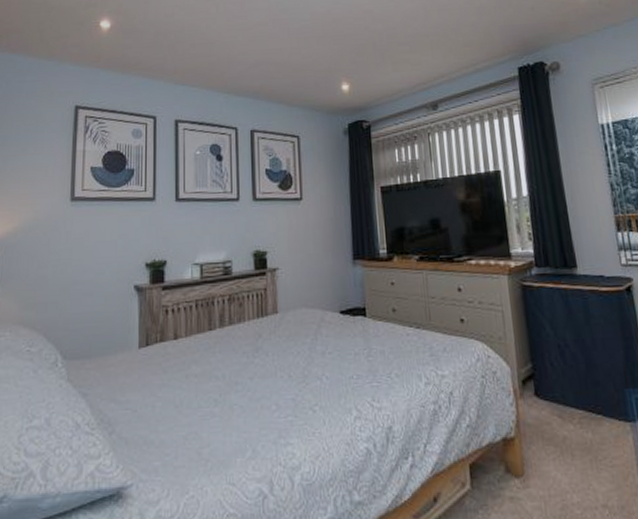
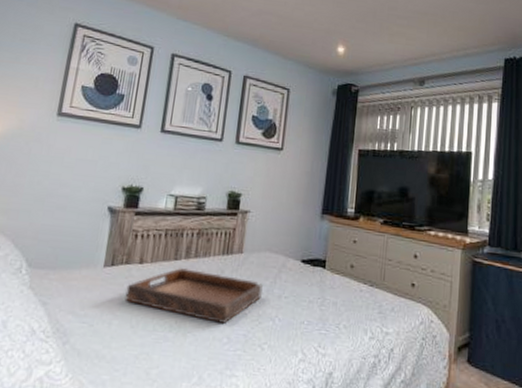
serving tray: none [165,337,304,390] -> present [125,268,263,324]

